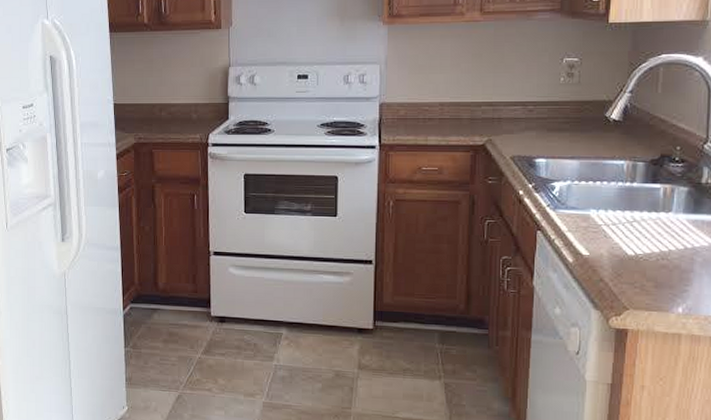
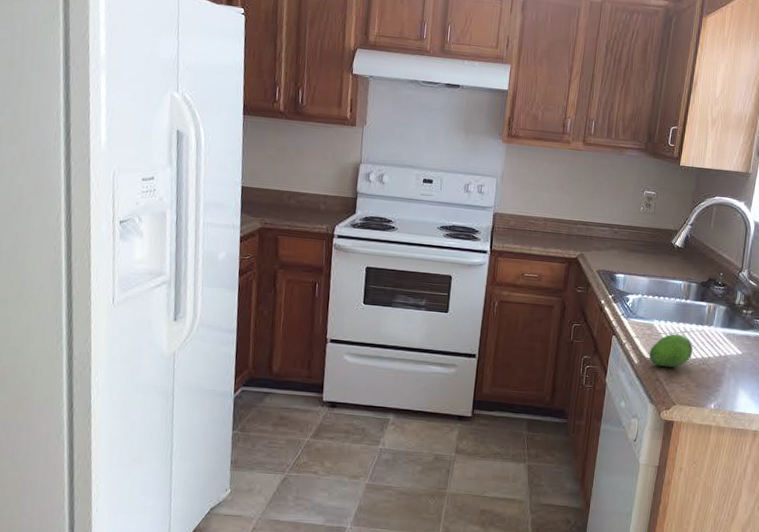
fruit: none [588,225,647,265] -> present [649,334,693,368]

